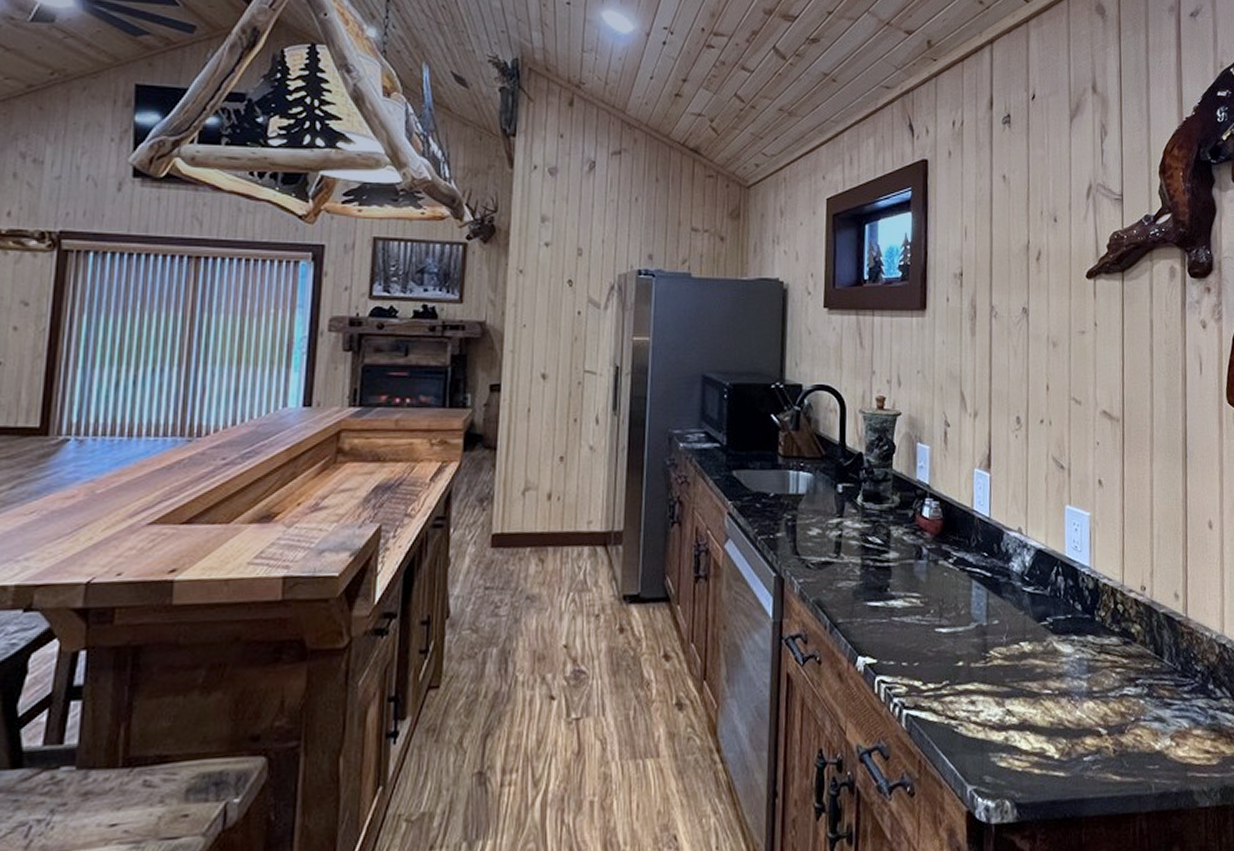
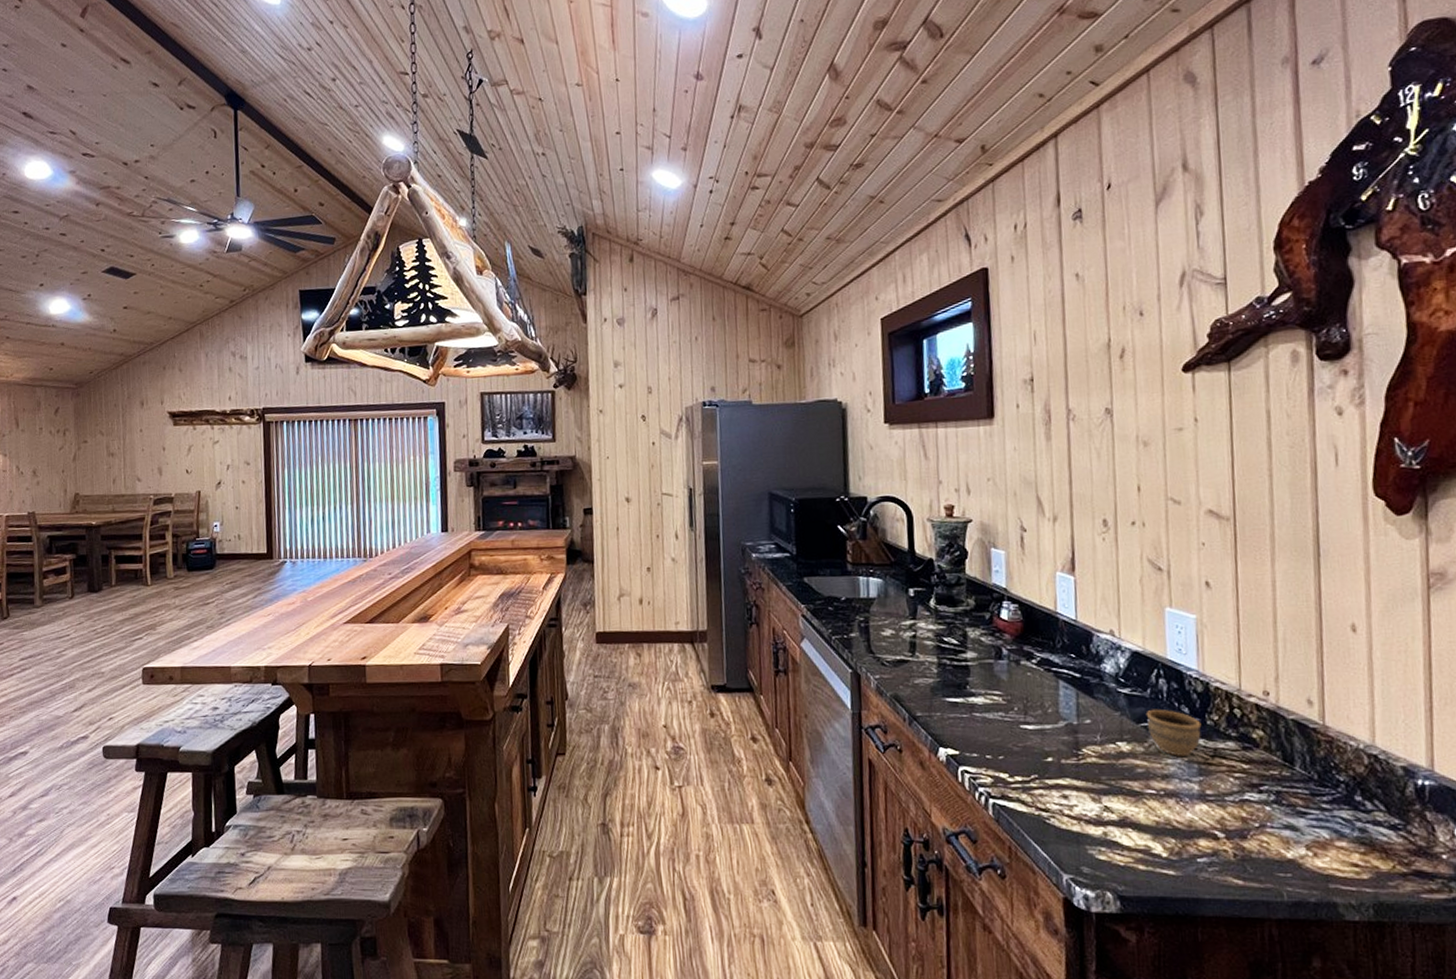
cup: none [1045,607,1091,655] -> present [1145,709,1202,757]

